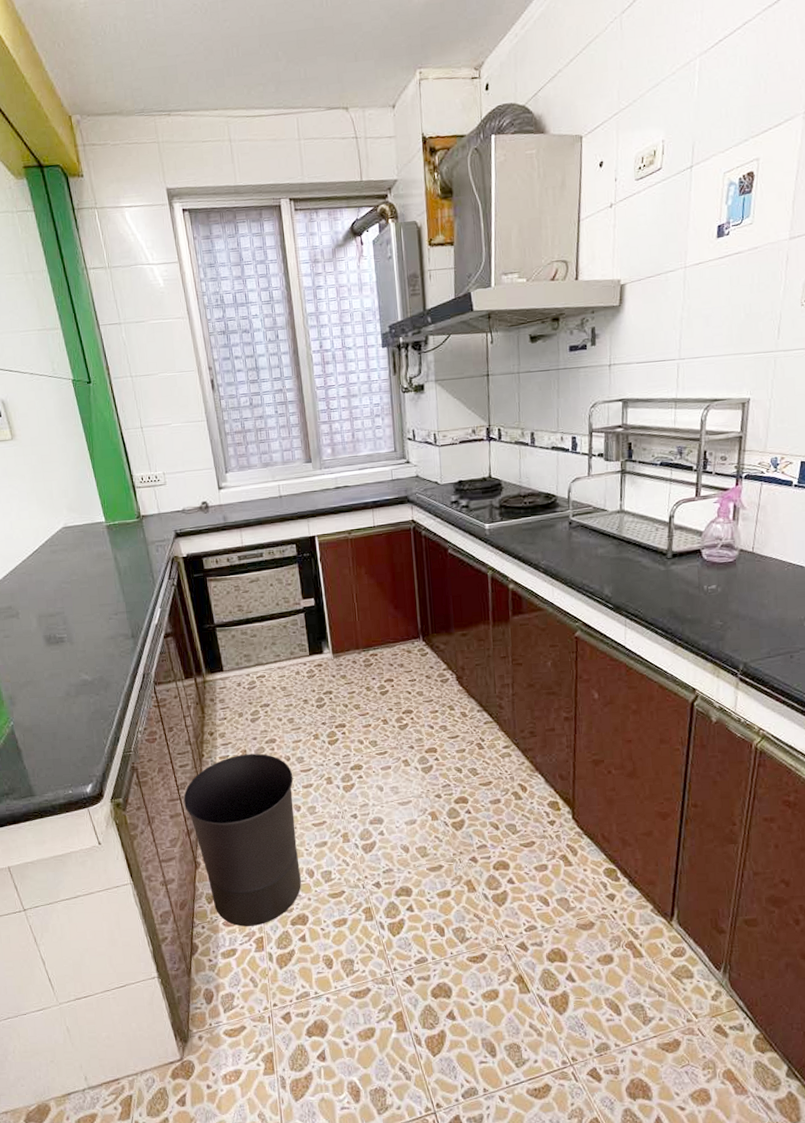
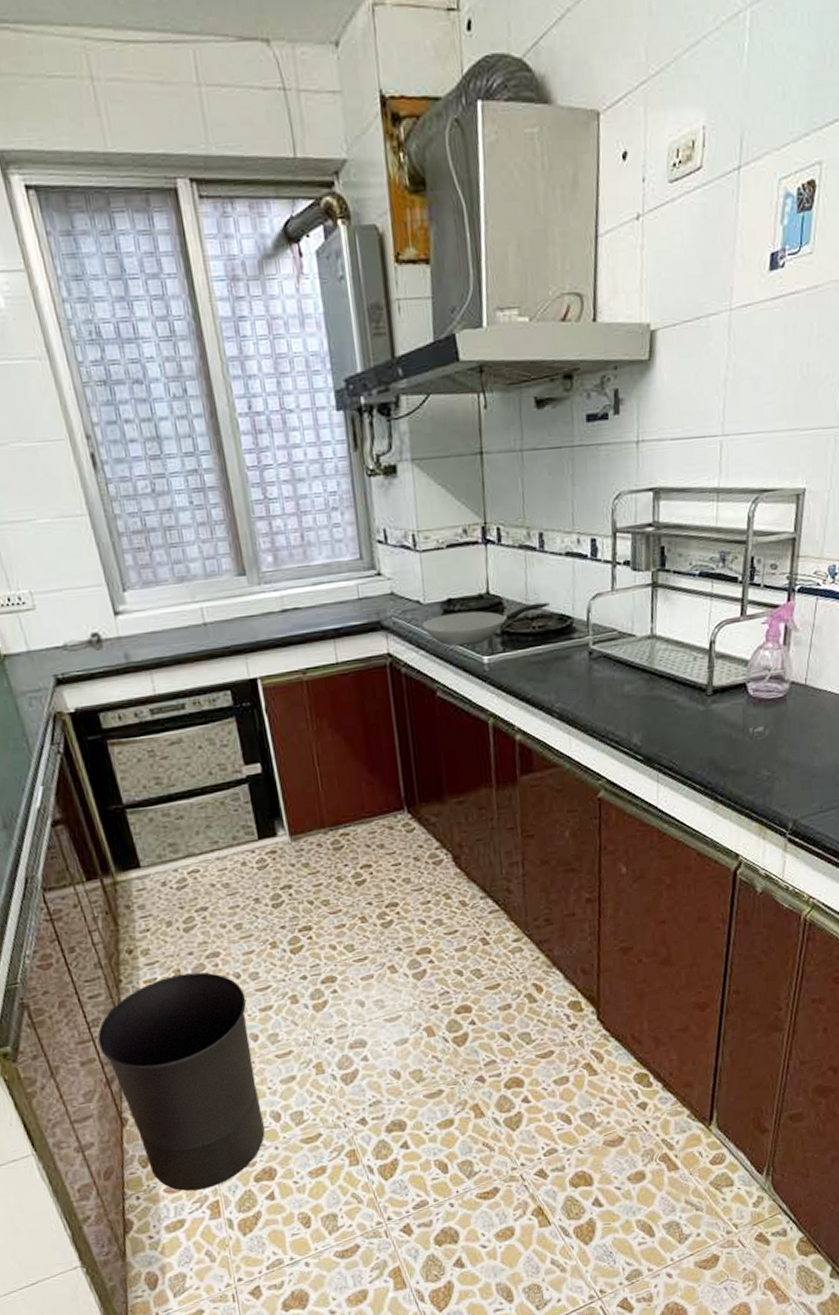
wok: none [439,484,538,516] -> present [422,602,550,647]

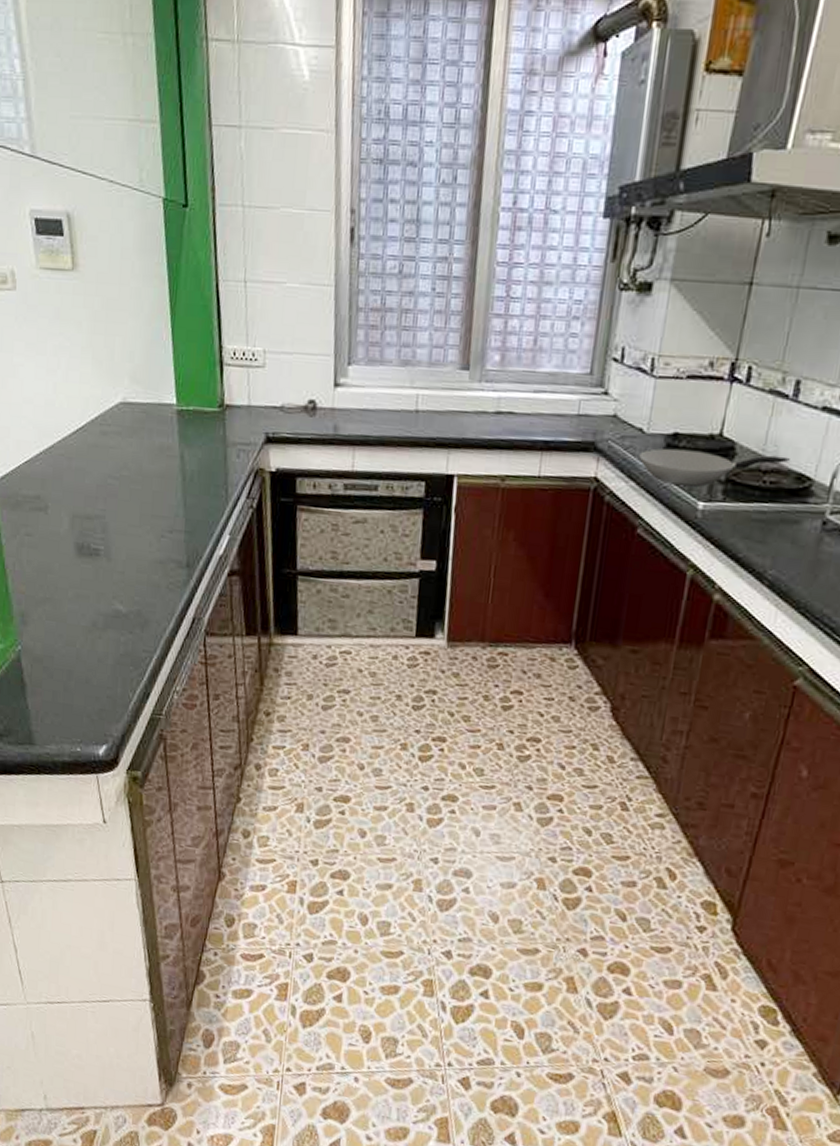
waste bin: present [97,972,265,1192] -> none [217,748,365,969]

